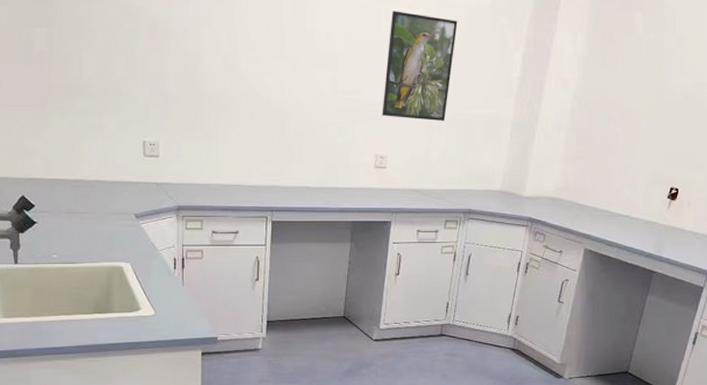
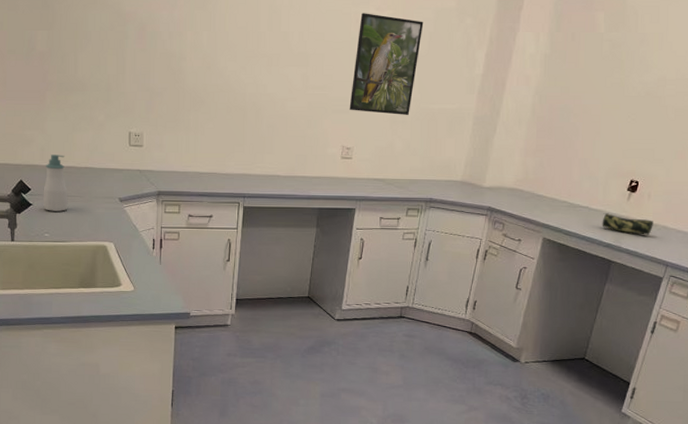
soap bottle: none [49,167,78,230] -> present [43,155,68,212]
pencil case: none [643,222,693,244] -> present [602,213,653,235]

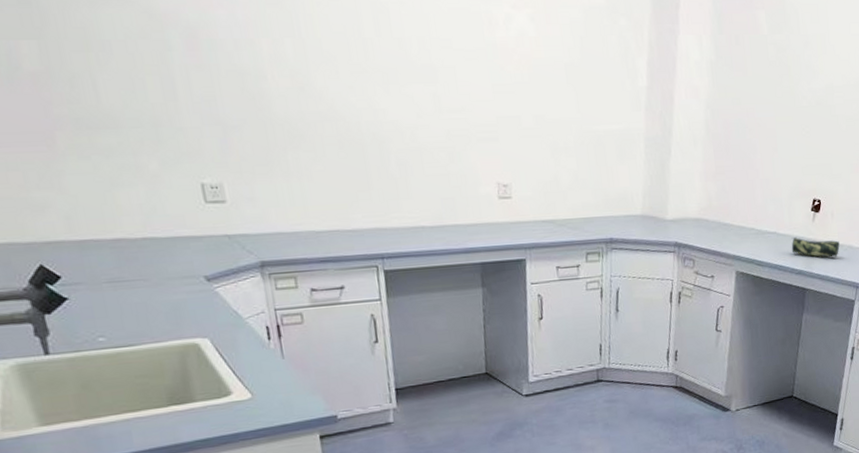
soap bottle: present [43,155,68,212] -> none [77,223,128,306]
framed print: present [349,13,424,115] -> none [493,12,572,140]

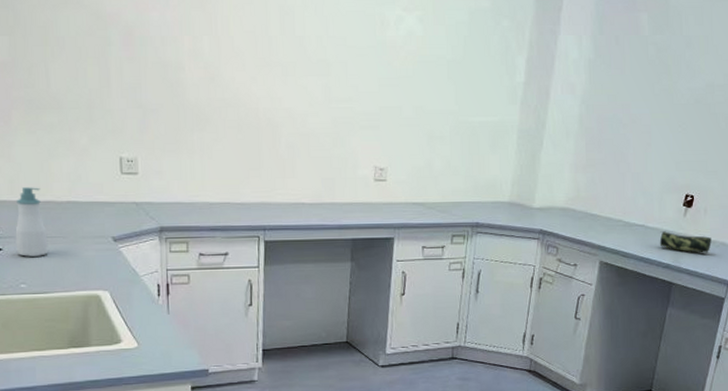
soap bottle: none [77,223,128,306] -> present [15,187,48,257]

